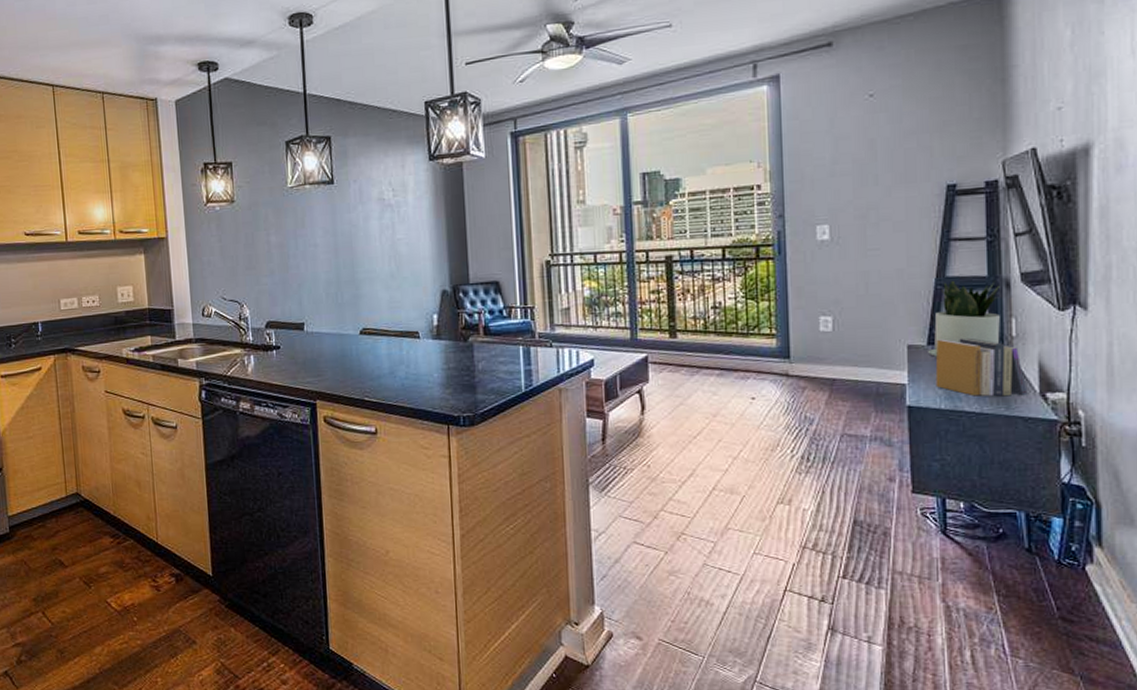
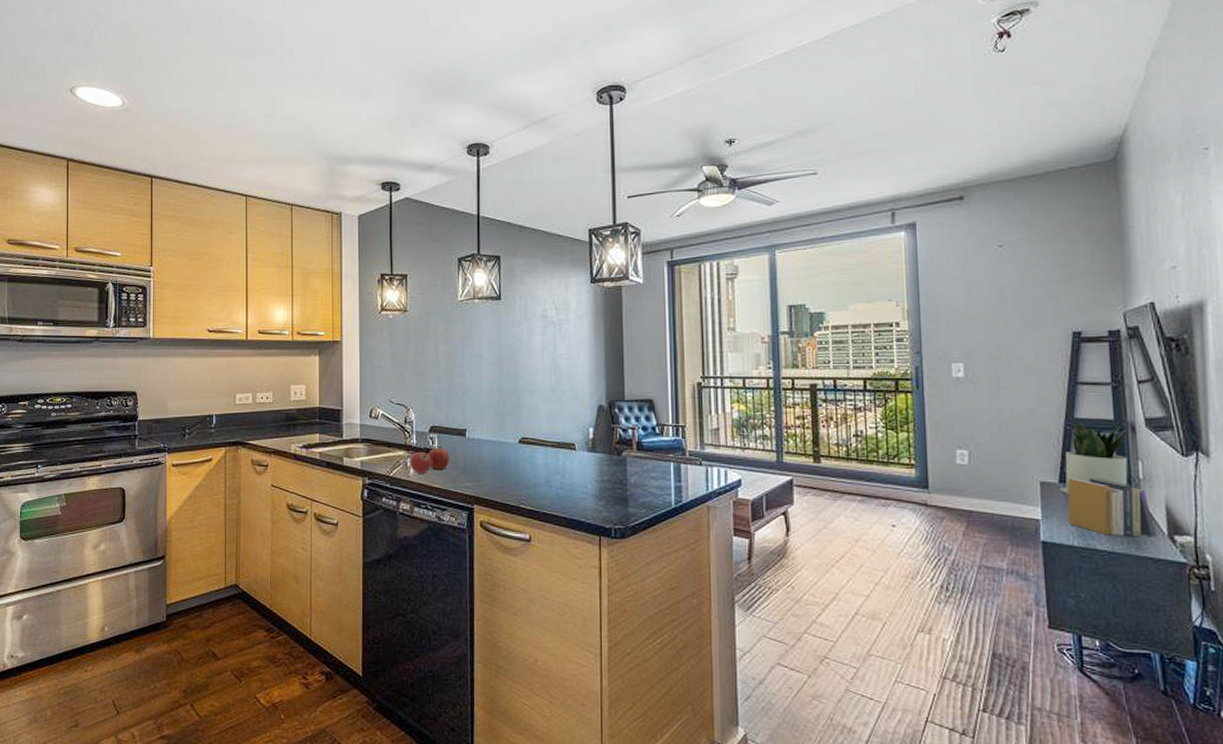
fruit: none [247,348,271,372] -> present [410,451,432,475]
fruit: none [266,342,289,366] -> present [428,446,450,469]

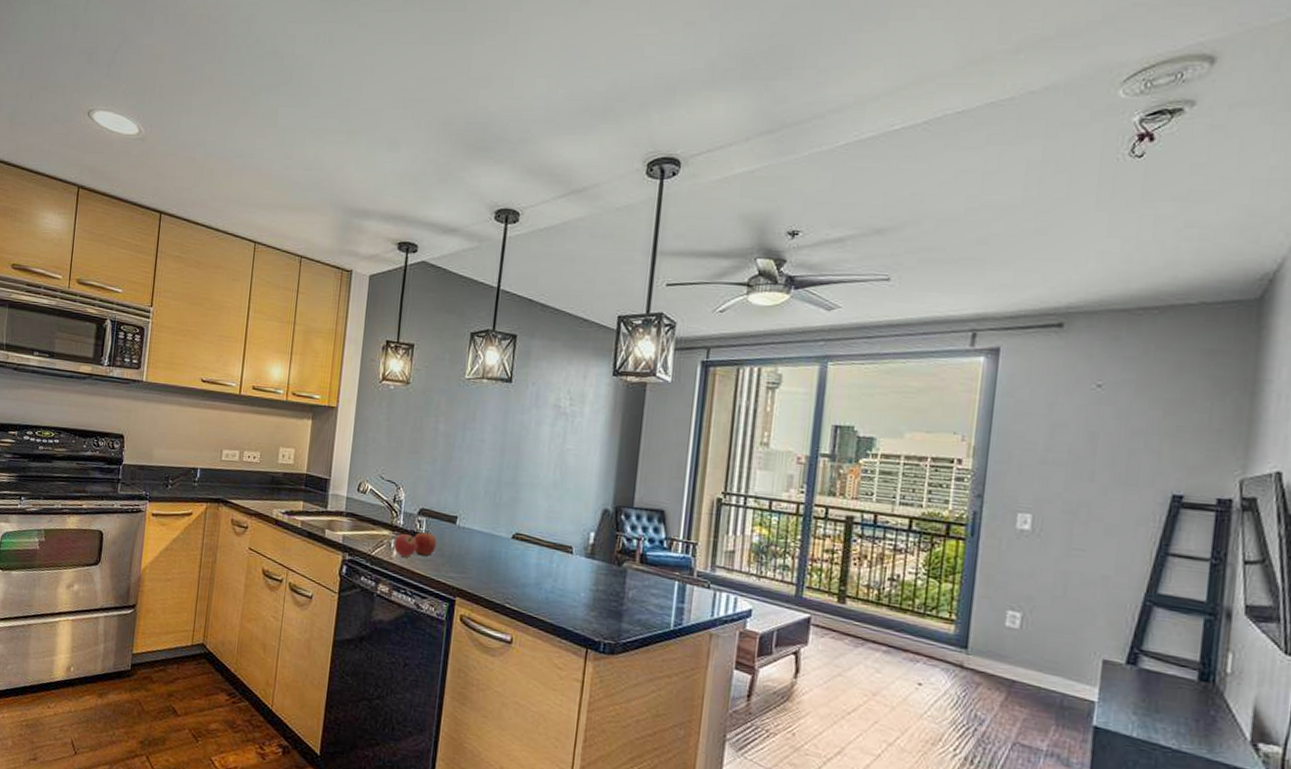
planter: present [1060,422,1128,495] -> none [1126,598,1219,679]
books: present [1067,477,1157,537] -> none [1129,659,1237,741]

